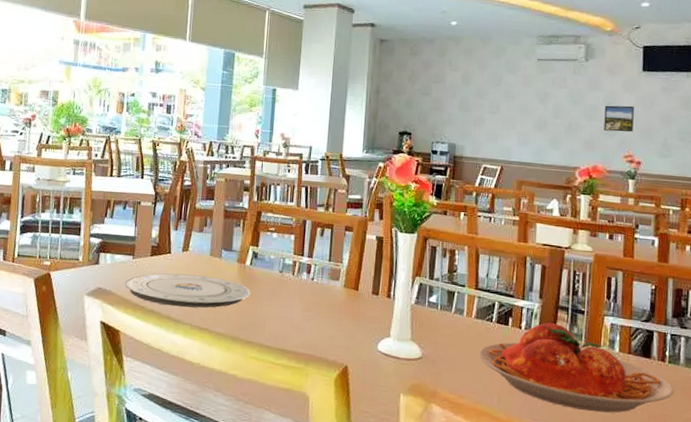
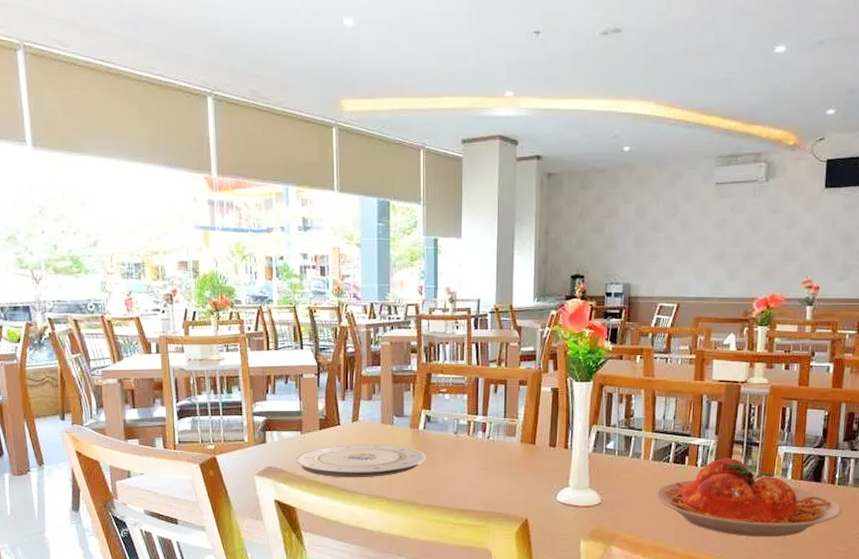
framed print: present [604,105,634,132] -> none [783,227,815,256]

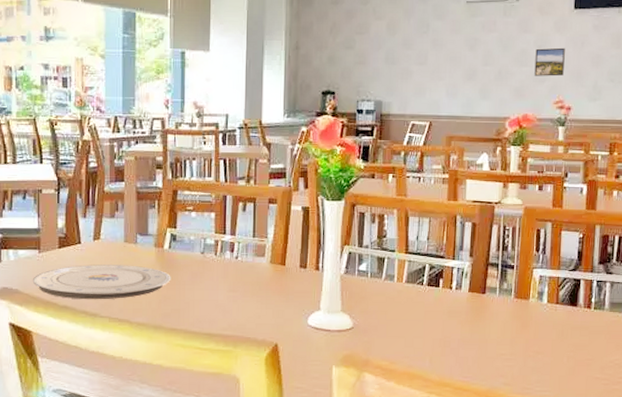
plate: present [656,457,842,538] -> none [410,280,599,364]
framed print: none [783,227,815,256] -> present [534,47,565,77]

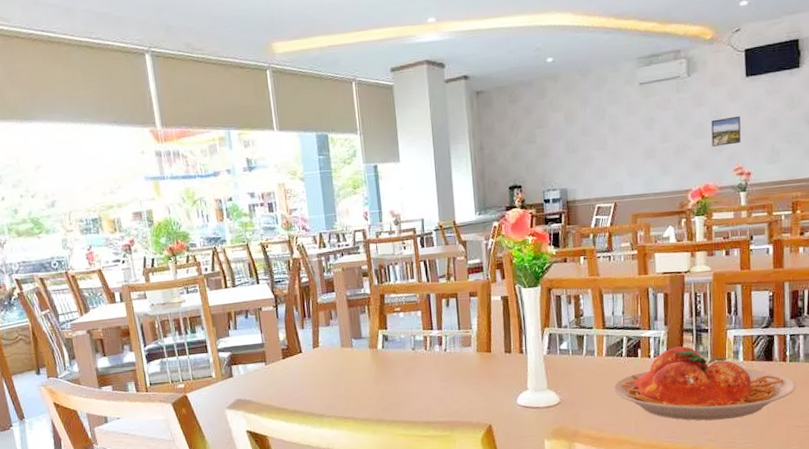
plate: present [32,264,171,300] -> none [262,367,387,404]
plate: none [410,280,599,364] -> present [613,346,796,421]

